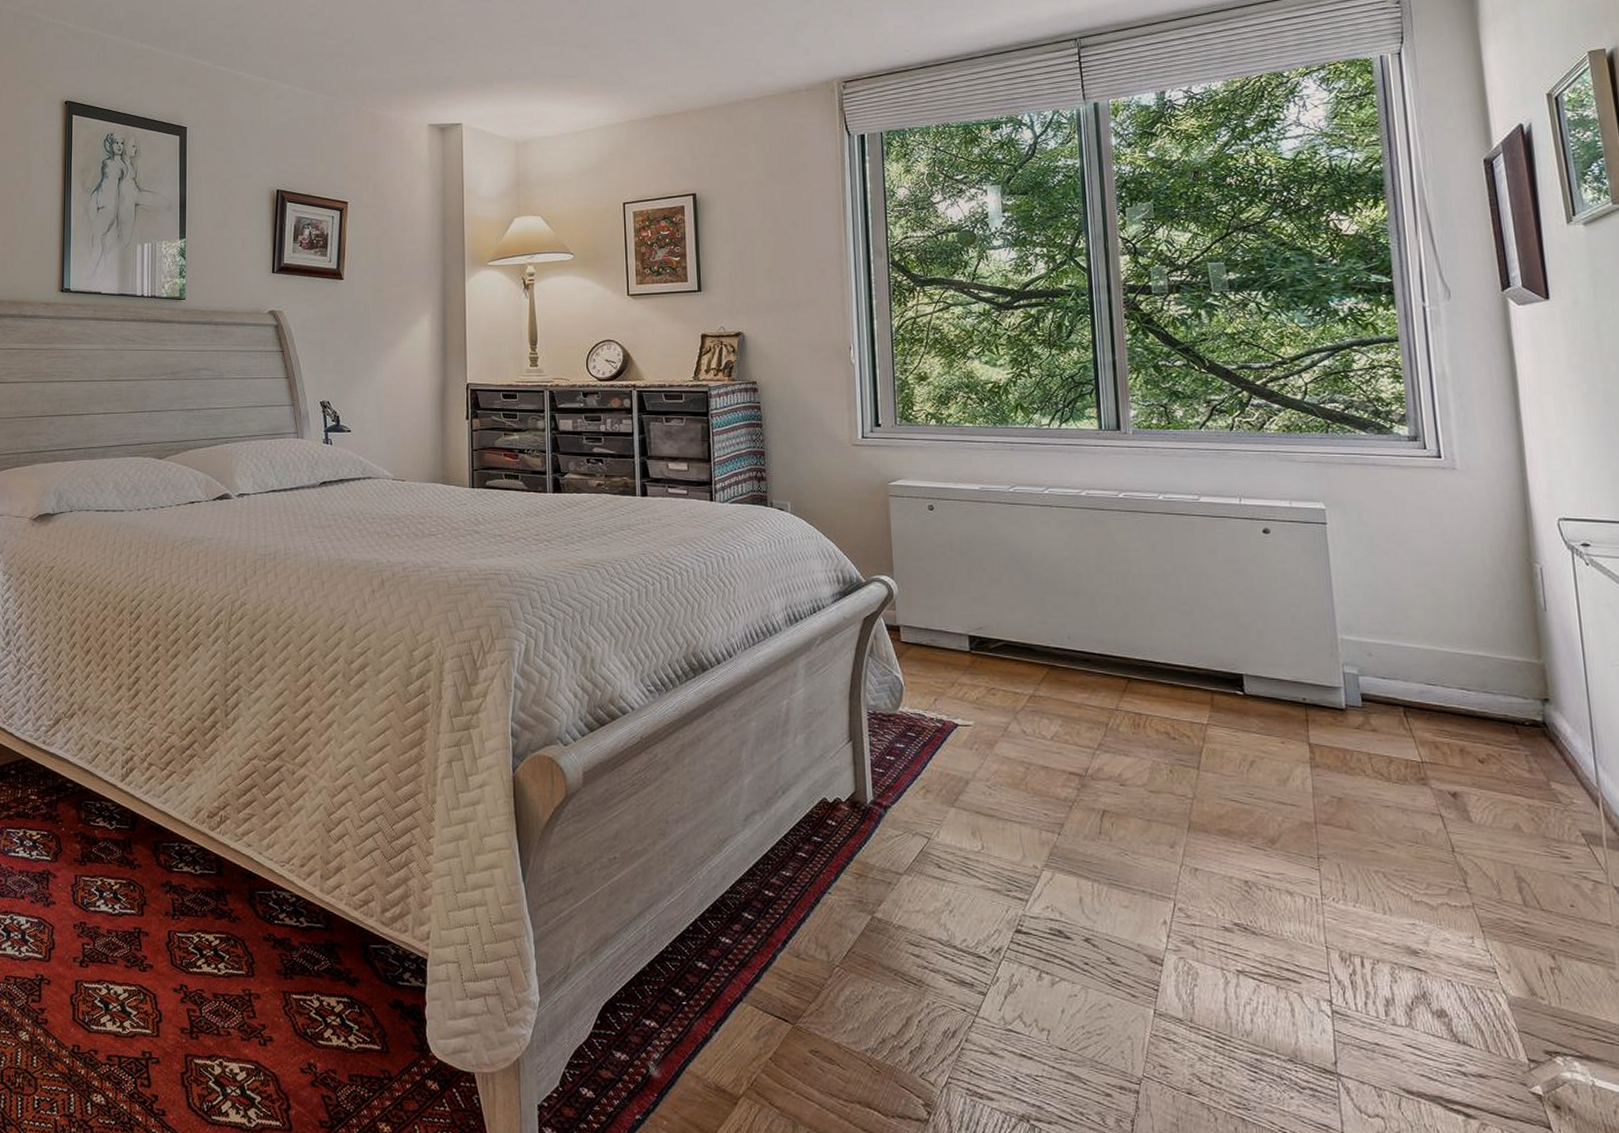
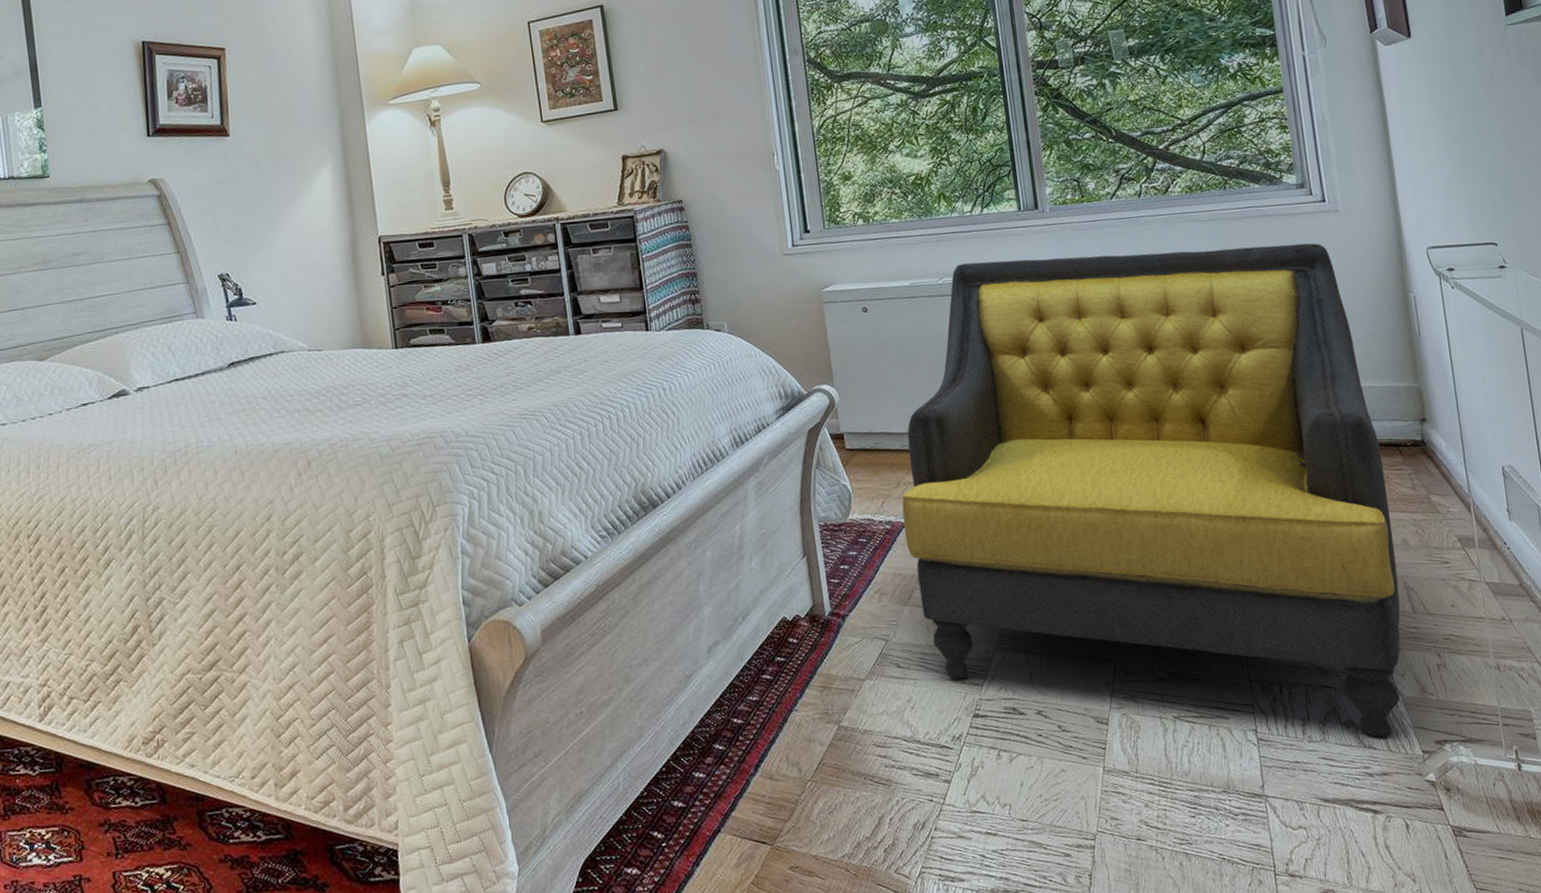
armchair: none [954,475,1509,1036] -> present [902,243,1401,738]

